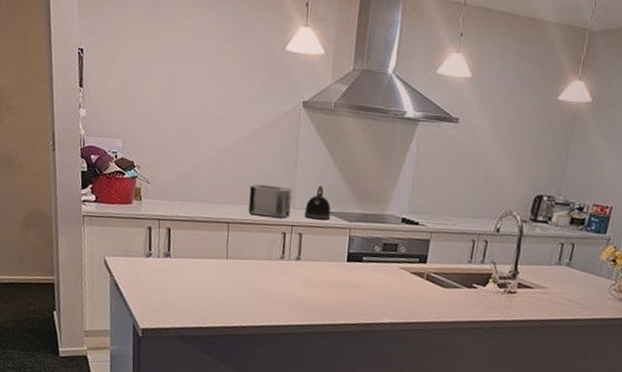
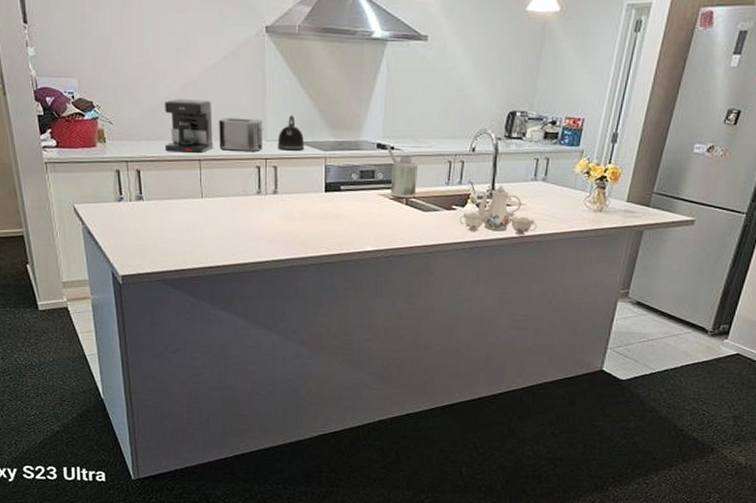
coffee maker: none [197,164,245,217] -> present [165,99,214,154]
soap dispenser: none [409,218,442,274] -> present [385,143,419,199]
tea set: none [479,267,559,320] -> present [459,185,537,236]

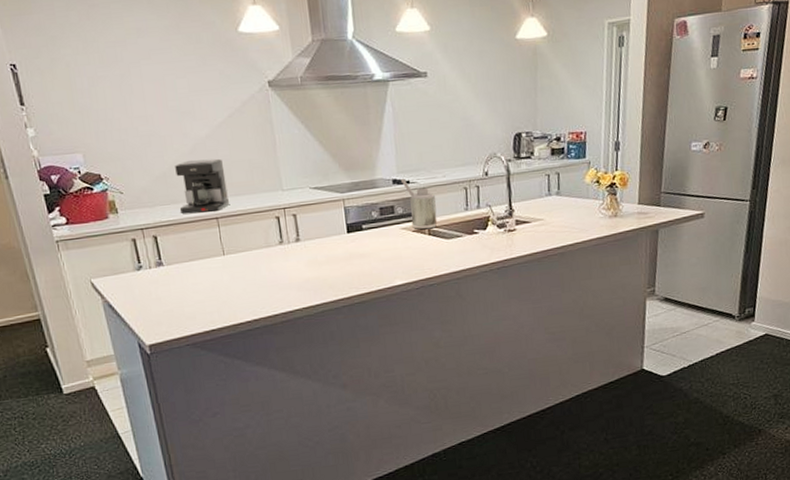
toaster: present [218,118,264,153] -> none [231,170,280,206]
kettle: present [277,115,305,151] -> none [293,163,322,198]
tea set: present [459,185,537,236] -> none [483,204,559,252]

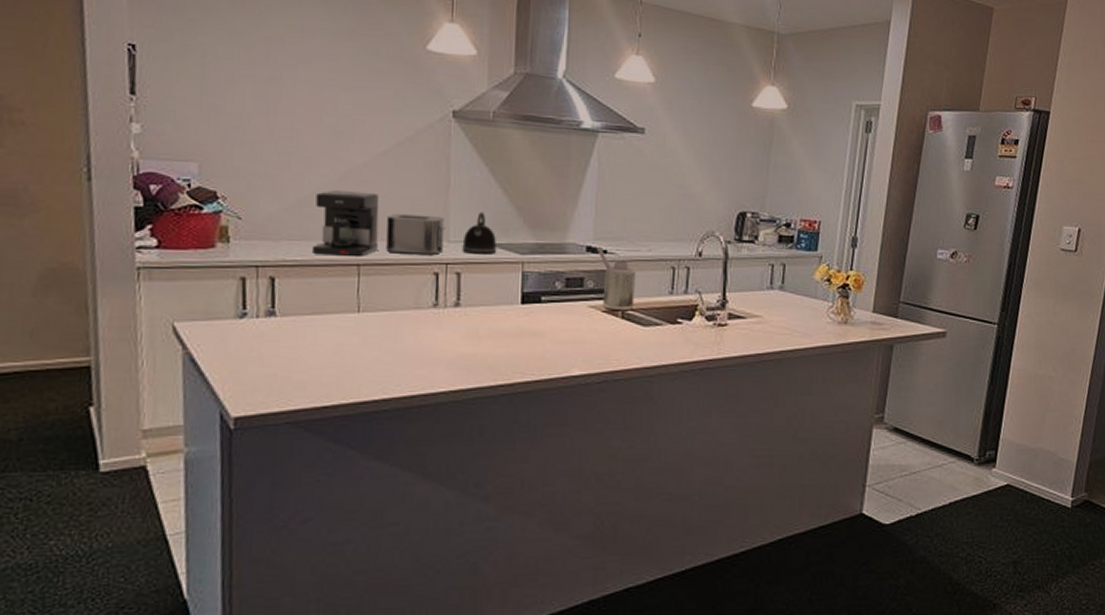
toaster: none [231,170,280,206] -> present [386,214,446,256]
kettle: none [293,163,322,198] -> present [462,212,497,254]

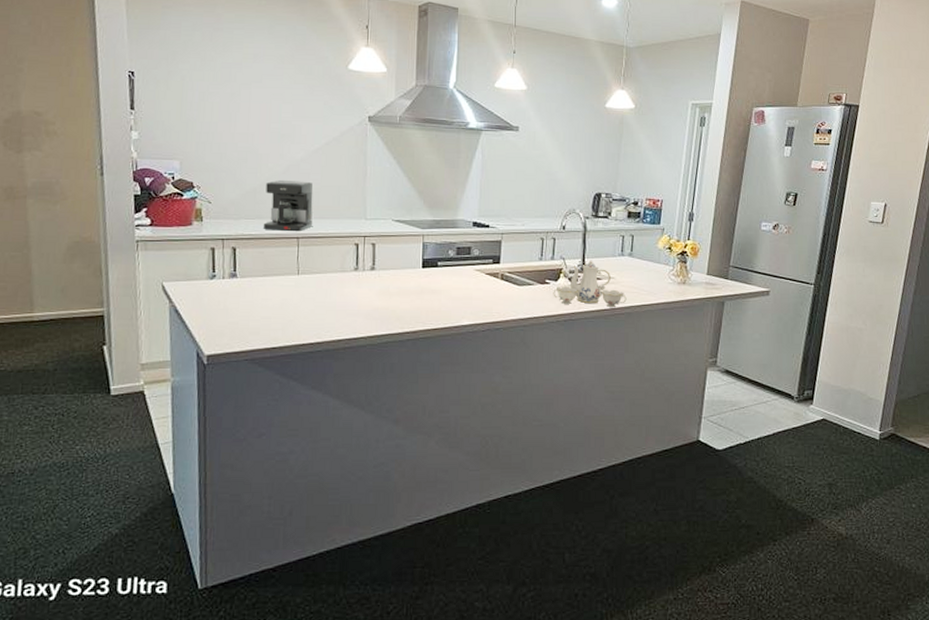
toaster: present [386,214,446,256] -> none [318,198,364,231]
kettle: present [462,212,497,254] -> none [376,196,403,229]
soap dispenser: present [596,246,637,311] -> none [480,221,513,274]
tea set: none [686,294,777,353] -> present [553,260,627,308]

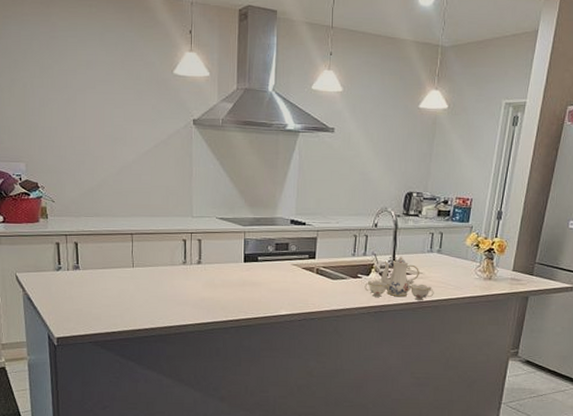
coffee maker: present [264,180,313,232] -> none [102,181,145,229]

